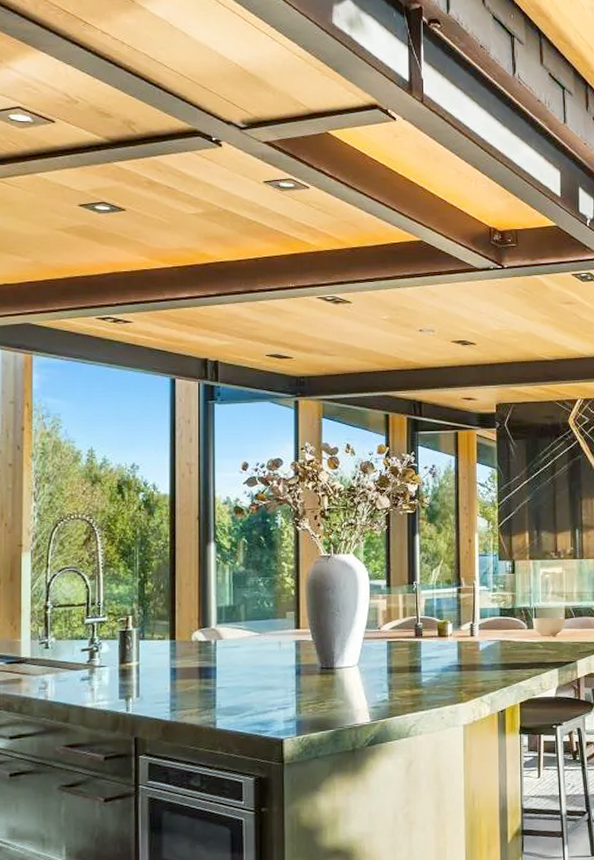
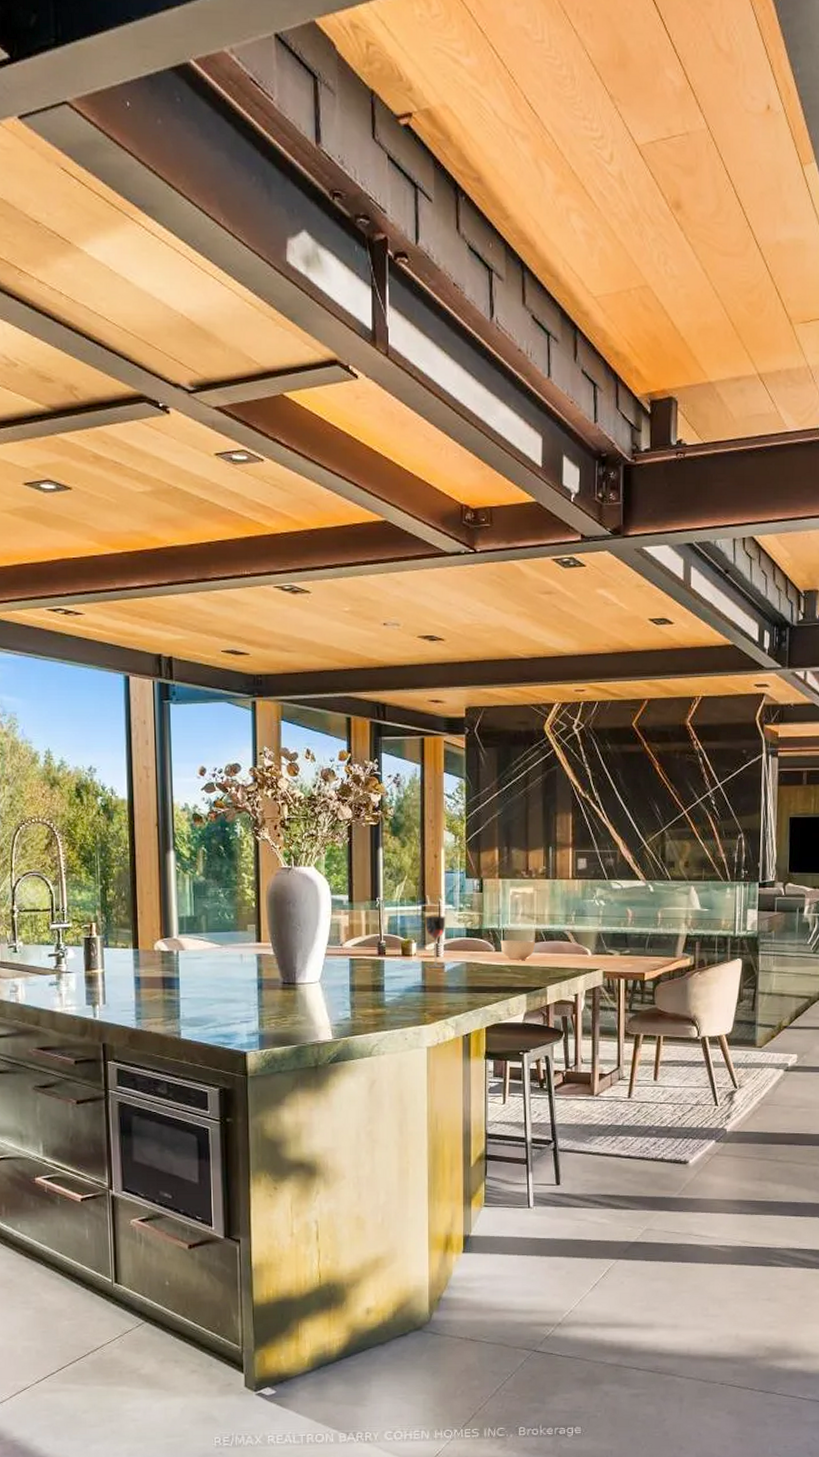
wineglass: none [461,597,480,648] -> present [425,916,446,969]

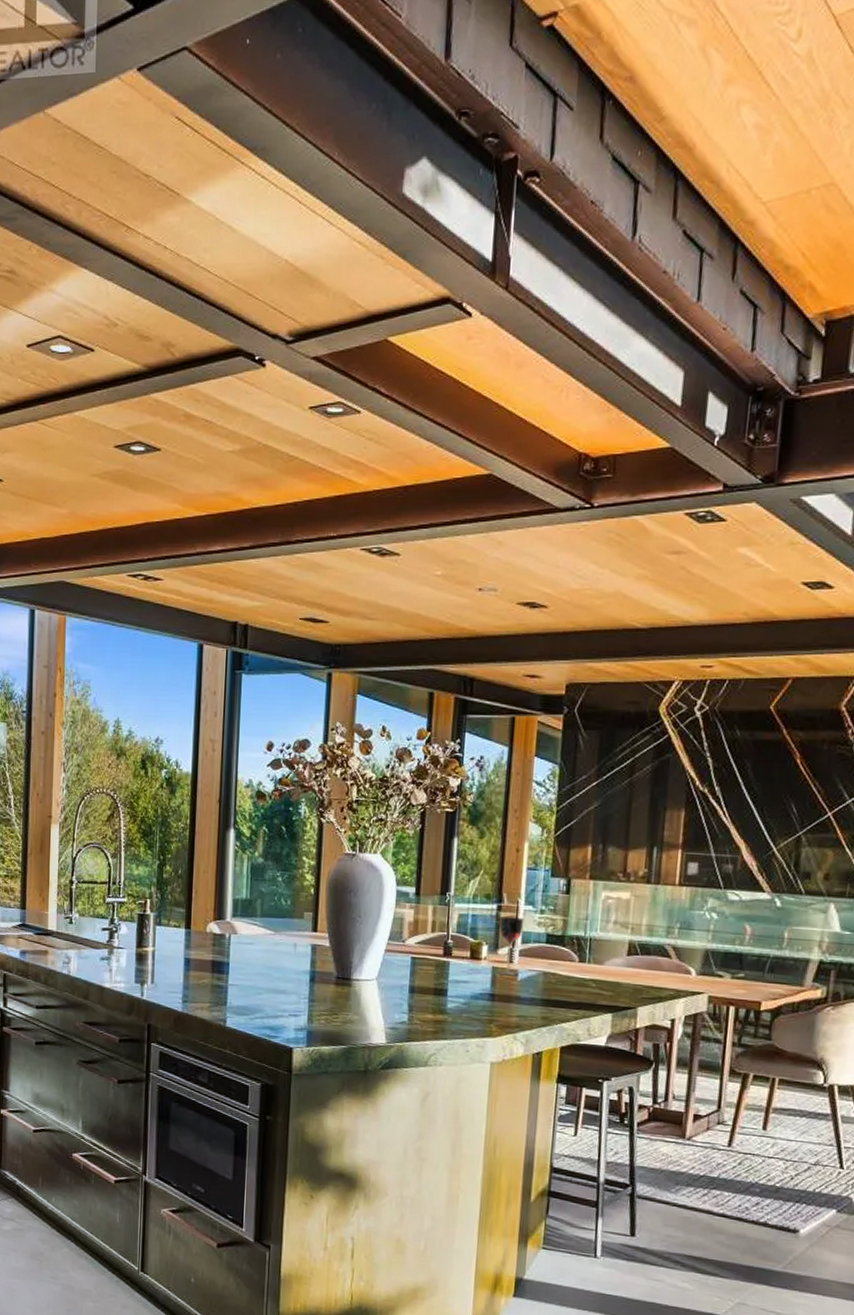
bowl: present [500,939,536,960] -> none [585,949,629,975]

